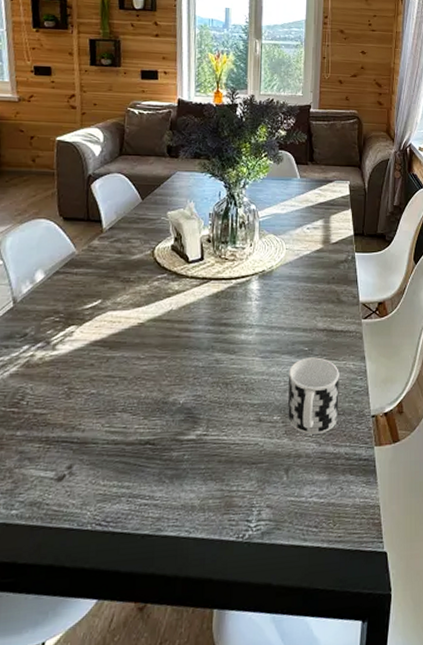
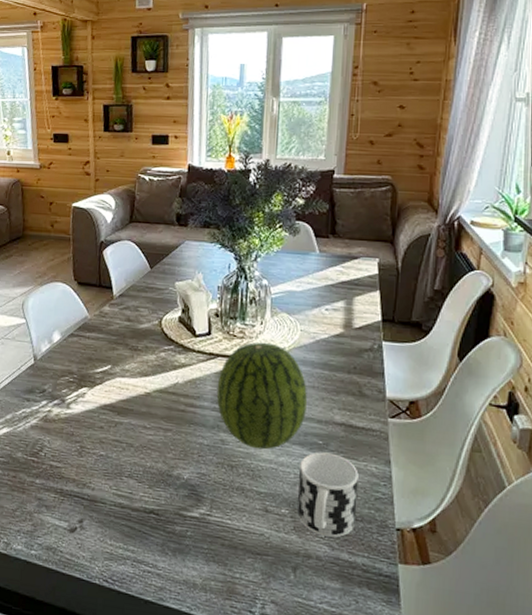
fruit: none [210,262,294,364] -> present [216,342,308,450]

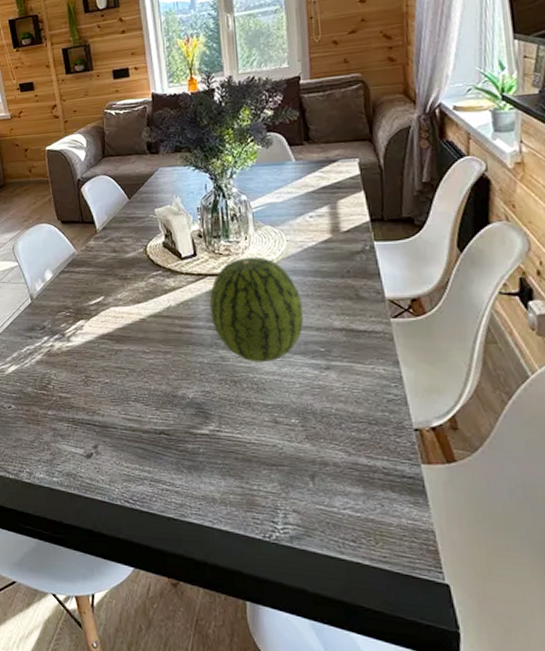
cup: present [297,452,359,538] -> none [304,359,370,443]

